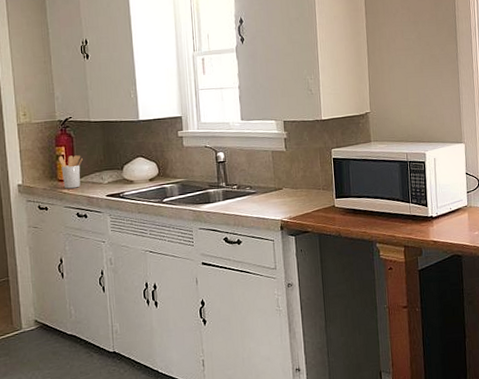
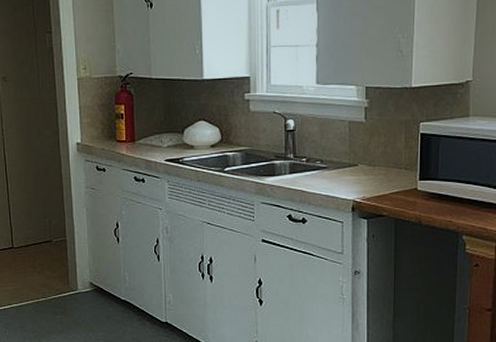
utensil holder: present [58,155,83,189] -> none [117,114,142,150]

